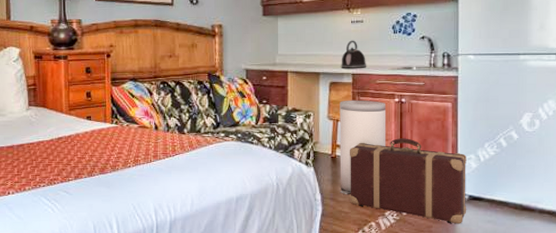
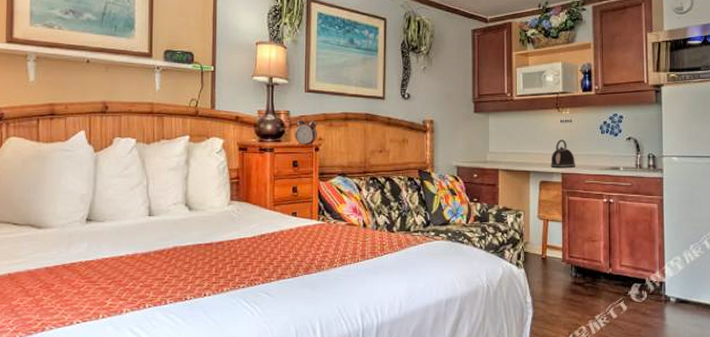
alarm clock: none [86,23,108,54] -> present [294,115,317,147]
pedal bin: present [340,100,387,195] -> none [550,199,596,298]
suitcase: present [349,138,467,224] -> none [559,239,675,328]

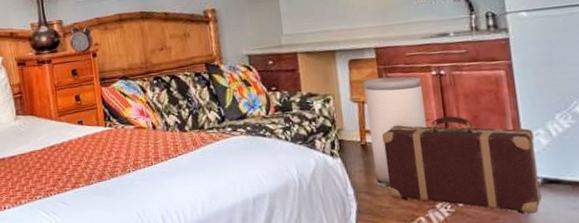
pedal bin: none [550,199,596,298] -> present [363,76,428,188]
kettle: present [551,139,576,169] -> none [359,9,392,44]
suitcase: none [559,239,675,328] -> present [381,116,543,214]

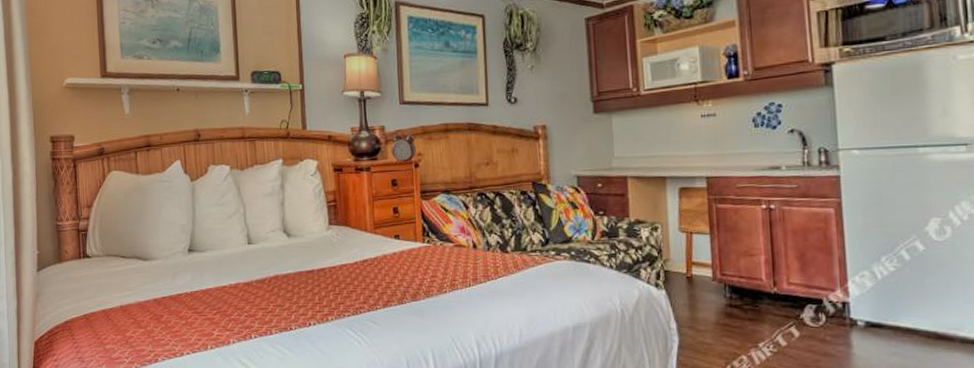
pedal bin: present [363,76,428,188] -> none [693,207,755,323]
suitcase: present [381,116,543,214] -> none [708,252,864,358]

